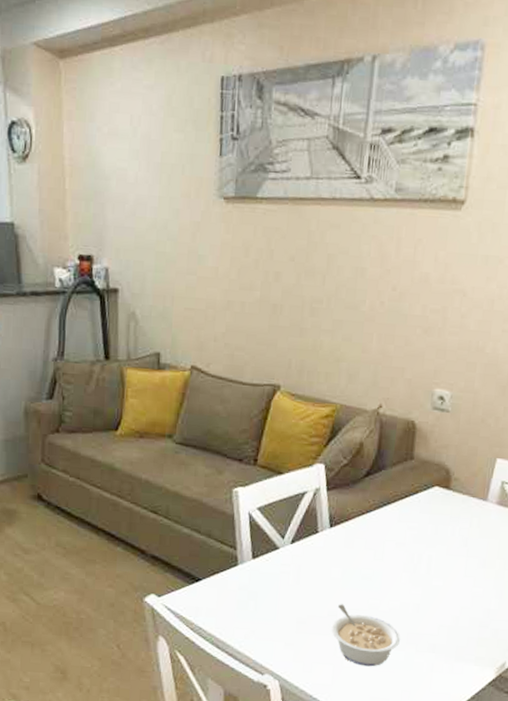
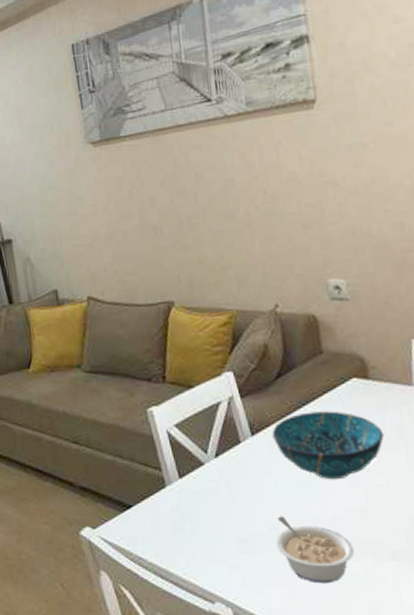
decorative bowl: none [349,512,451,578] -> present [272,411,384,480]

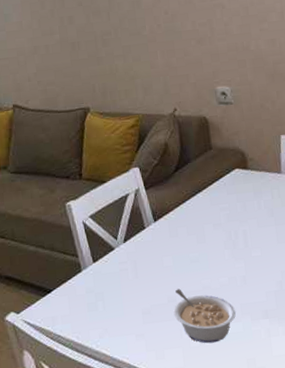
decorative bowl: present [272,411,384,480] -> none [171,197,260,256]

